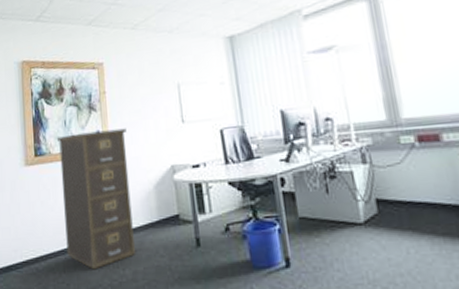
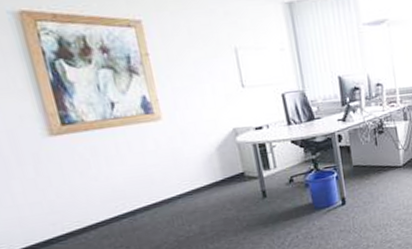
filing cabinet: present [56,128,135,270] -> none [89,93,201,231]

